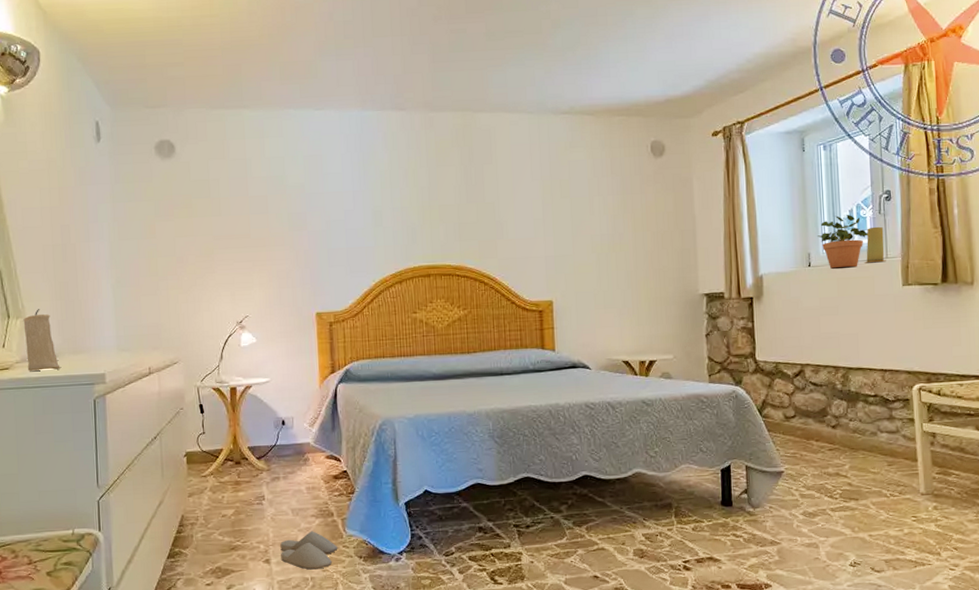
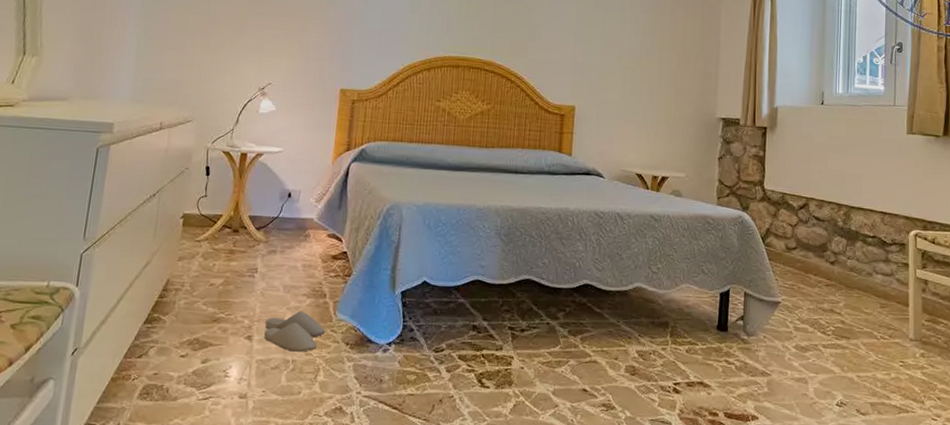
candle: present [23,309,61,371] -> none [33,49,69,113]
potted plant: present [817,214,868,270] -> none [832,59,879,112]
candle: present [864,226,886,263] -> none [873,75,894,110]

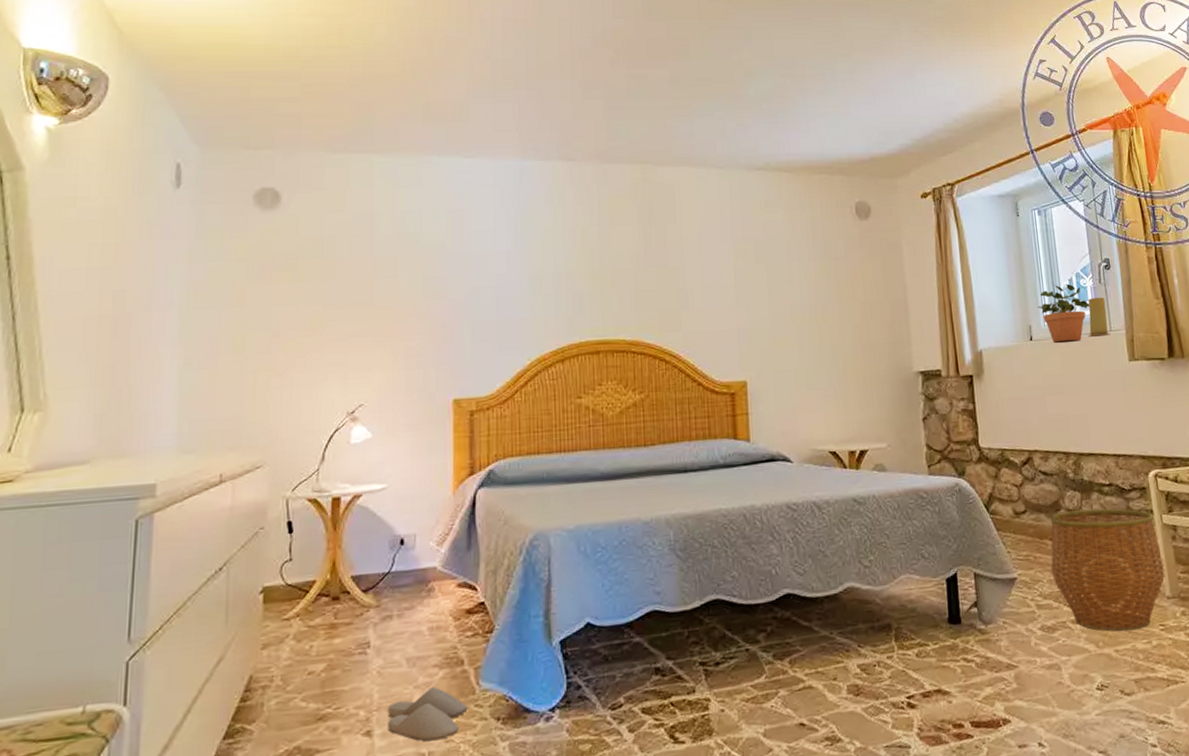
basket: none [811,253,912,362] -> present [1050,506,1166,632]
potted plant: none [832,59,879,112] -> present [1037,283,1090,344]
candle: none [873,75,894,110] -> present [1088,297,1110,337]

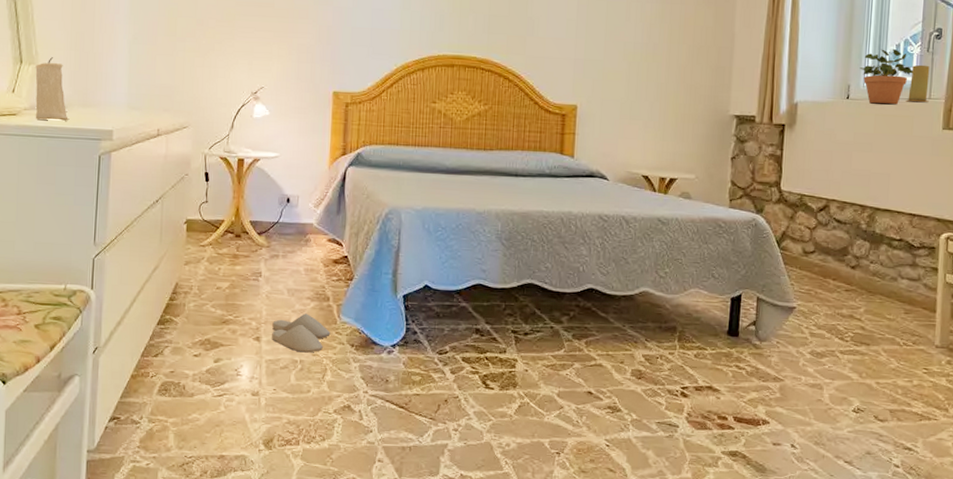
candle: none [41,399,91,483] -> present [35,57,69,121]
basket: present [1050,506,1166,632] -> none [828,257,939,369]

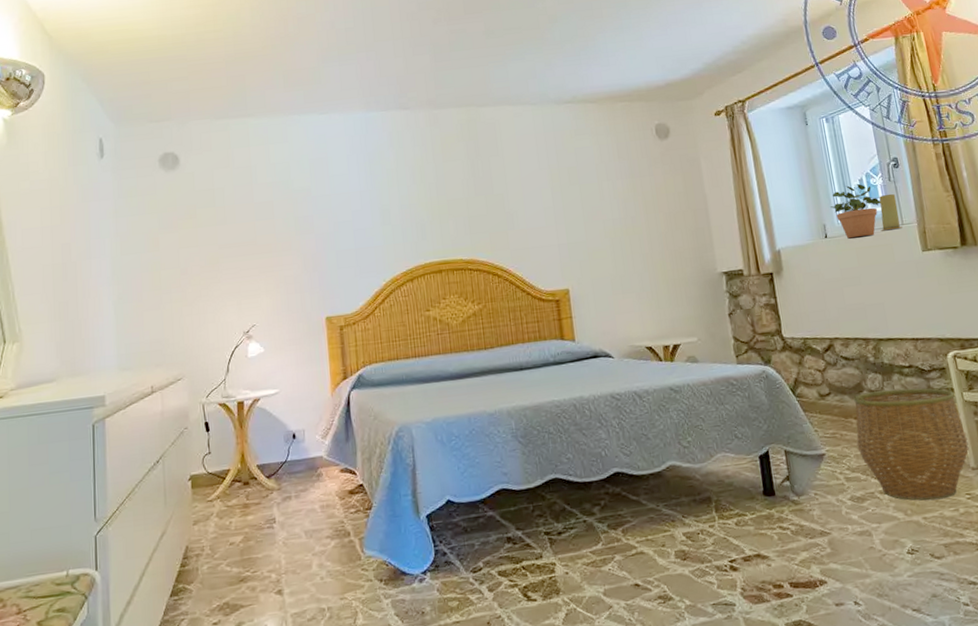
candle: present [35,57,69,121] -> none [20,331,58,398]
slippers: present [272,313,331,353] -> none [293,554,357,599]
basket: none [828,257,939,369] -> present [853,385,970,501]

